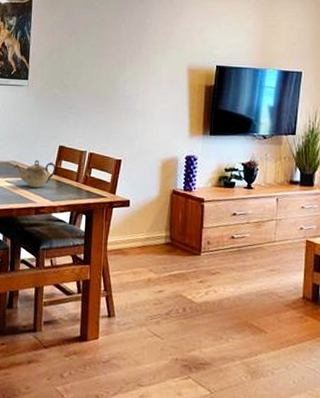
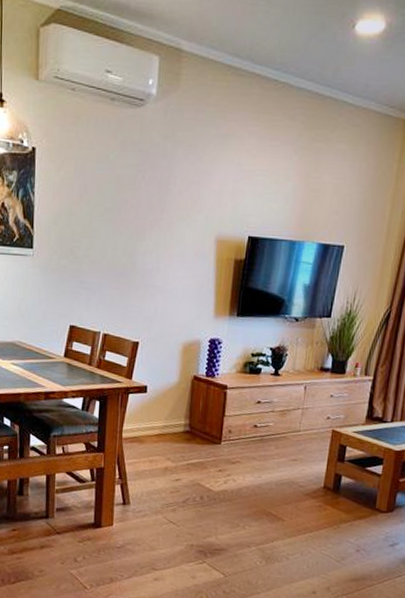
teapot: present [13,160,57,188] -> none [19,340,67,371]

